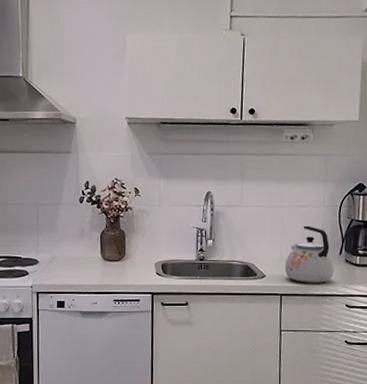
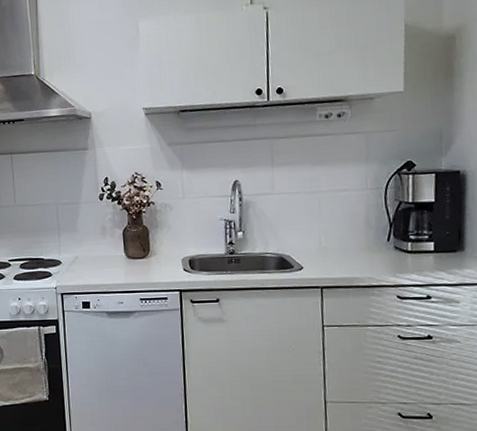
kettle: present [285,225,334,283] -> none [325,211,382,274]

